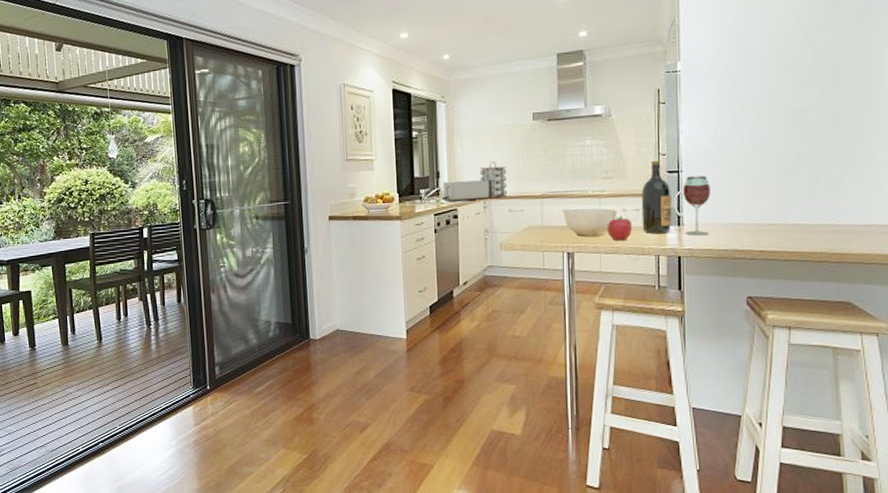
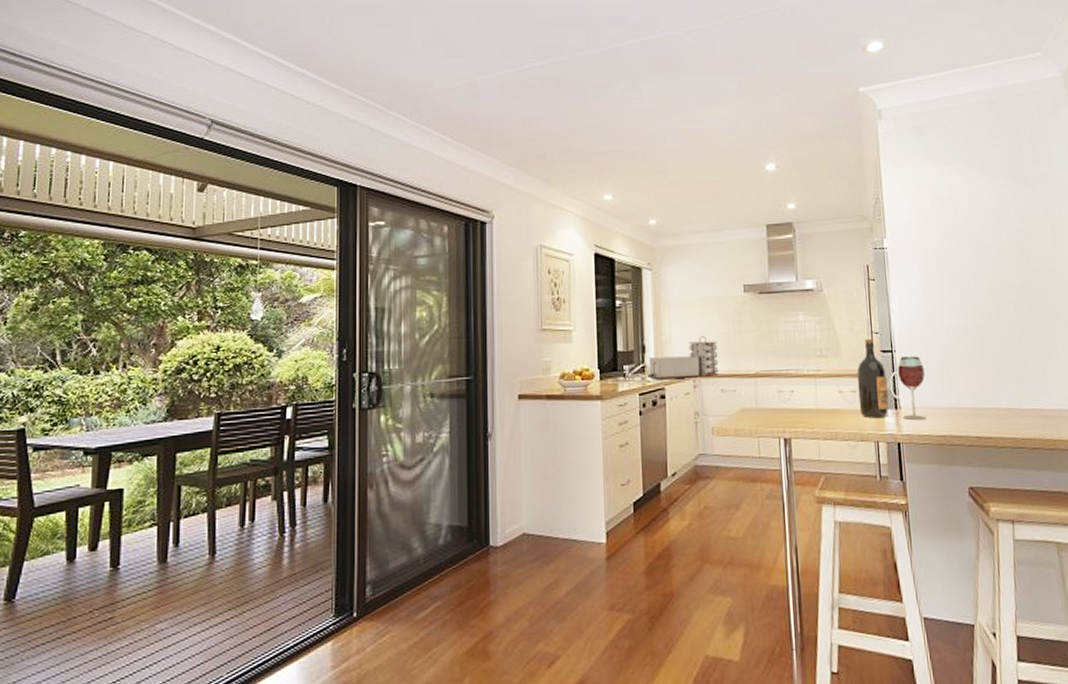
bowl: present [564,208,617,237] -> none [779,389,834,421]
fruit: present [607,215,633,241] -> none [824,397,850,426]

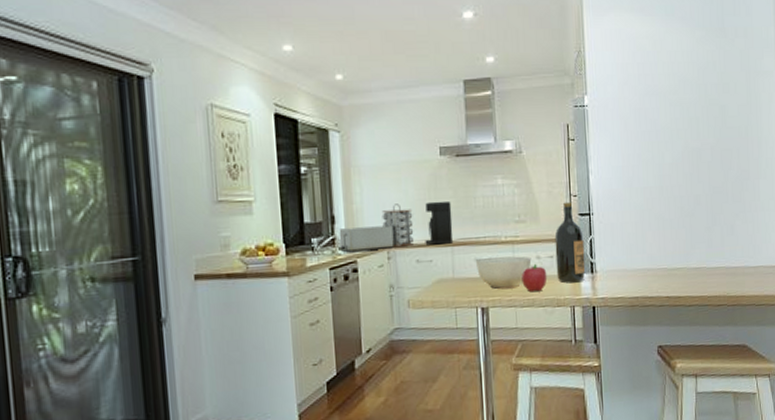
coffee maker: none [729,334,757,376] -> present [425,201,454,245]
bowl: none [779,389,834,421] -> present [476,256,532,290]
fruit: none [824,397,850,426] -> present [521,263,548,293]
wineglass: present [897,356,926,421] -> none [594,218,621,284]

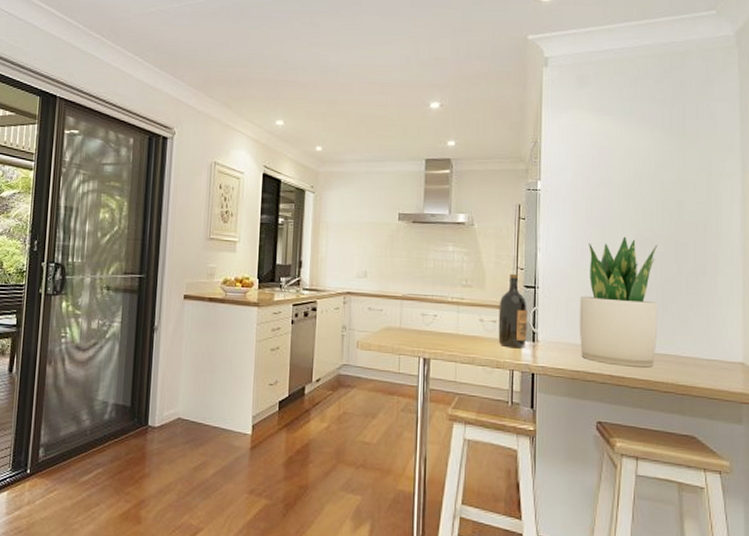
toaster: present [339,225,394,253] -> none [303,272,351,296]
spice rack: present [381,203,414,248] -> none [342,257,369,295]
coffee maker: present [425,201,454,245] -> none [377,259,405,297]
bowl: present [476,256,532,290] -> none [422,314,475,345]
fruit: present [521,263,548,293] -> none [464,325,489,352]
planter: none [634,149,708,286] -> present [579,236,658,368]

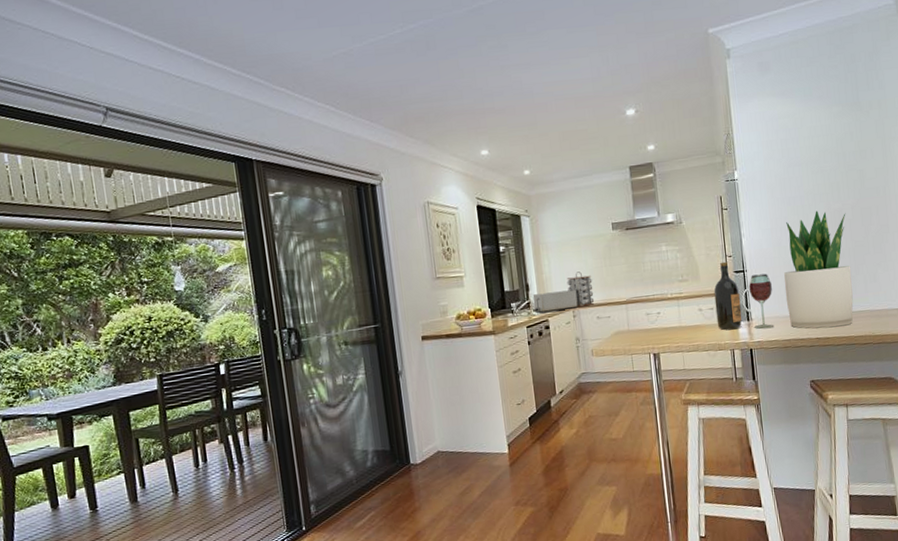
toaster: none [303,272,351,296] -> present [532,289,578,314]
spice rack: none [342,257,369,295] -> present [566,271,595,308]
wineglass: none [538,293,566,355] -> present [748,273,774,329]

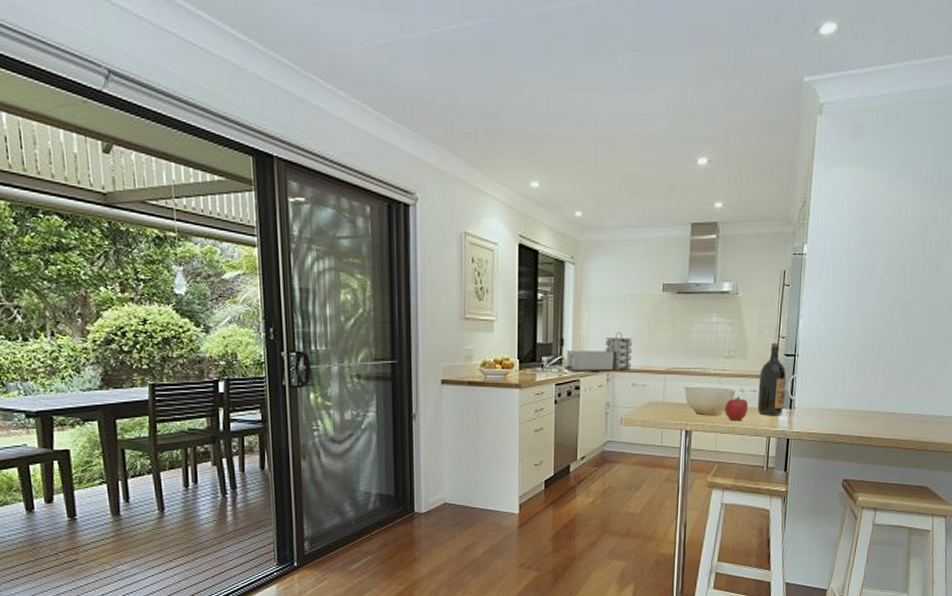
bowl: none [647,309,695,338] -> present [685,387,736,416]
fruit: none [686,315,709,339] -> present [724,395,749,421]
wineglass: present [748,273,774,329] -> none [796,361,823,420]
planter: present [784,210,853,329] -> none [833,300,914,427]

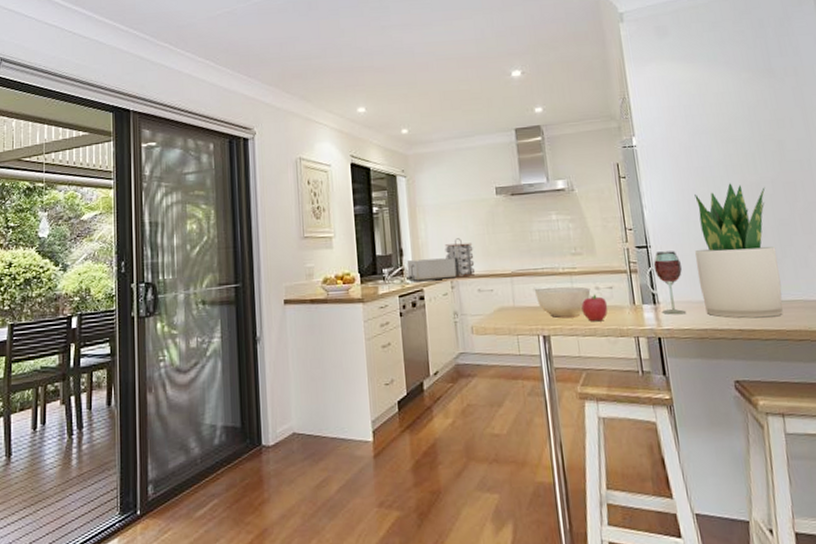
wine bottle: present [757,342,787,416] -> none [612,235,648,314]
wineglass: none [796,361,823,420] -> present [653,251,686,315]
planter: none [833,300,914,427] -> present [695,183,783,319]

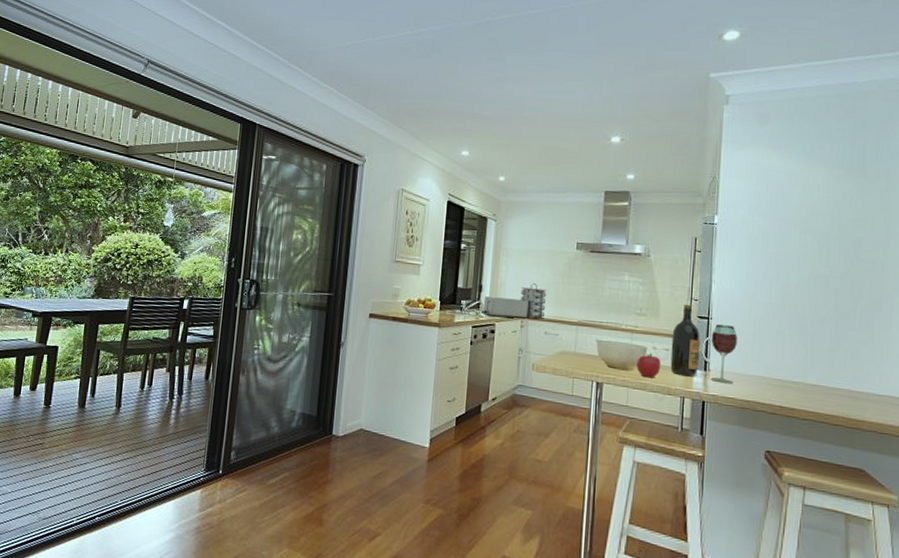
wine bottle: none [612,235,648,314] -> present [670,304,701,377]
planter: present [695,183,783,319] -> none [751,272,833,401]

